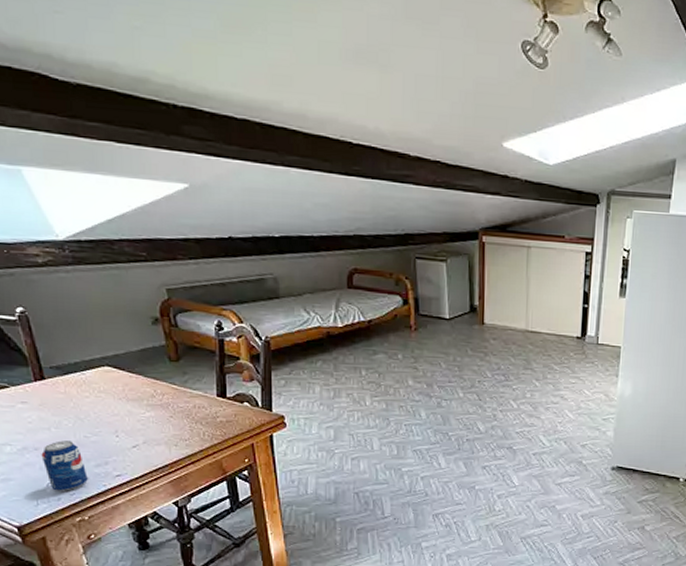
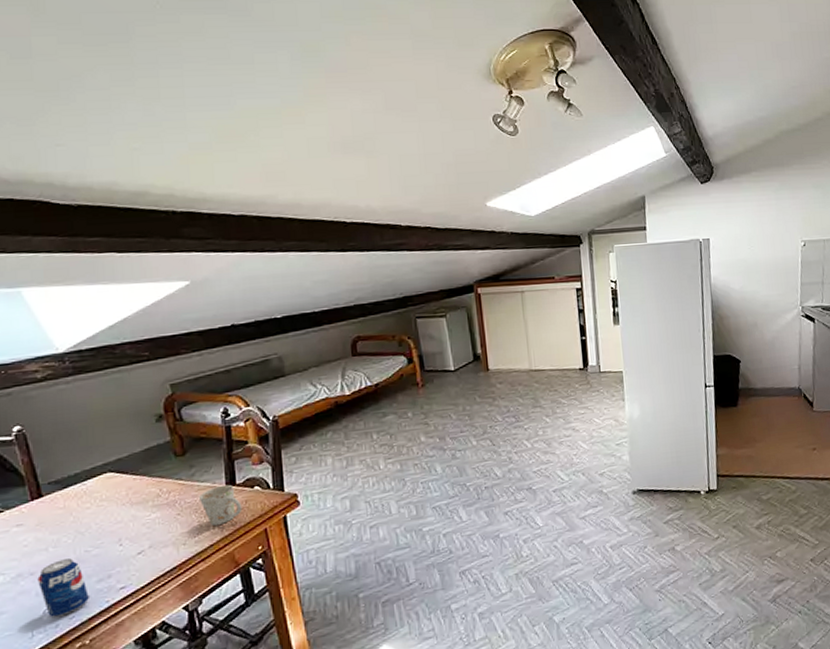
mug: none [191,396,232,433] -> present [199,484,243,526]

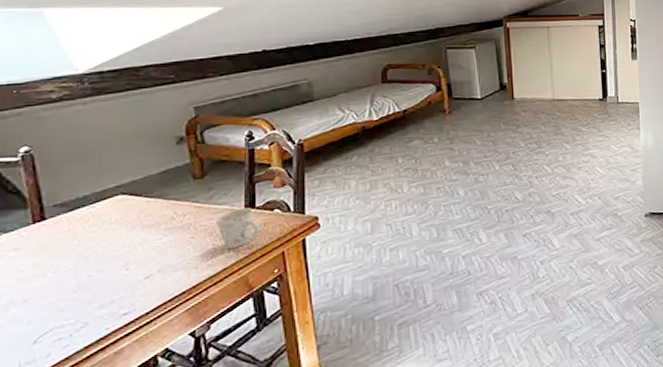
beverage can: present [37,558,89,617] -> none [31,284,87,347]

